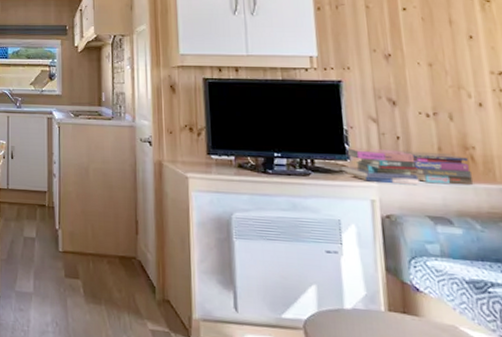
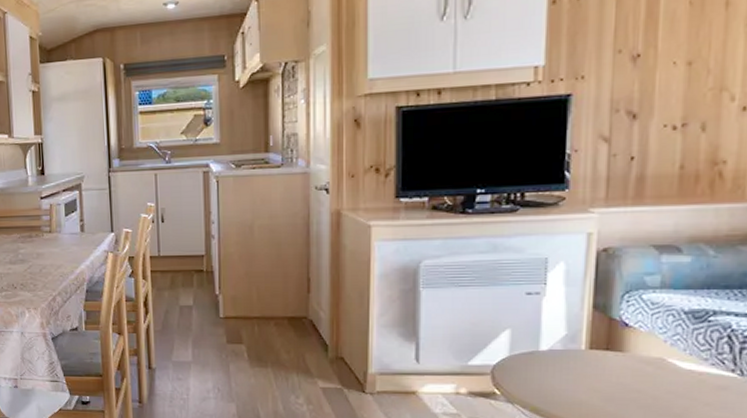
books: present [341,146,419,184] -> none [556,173,650,212]
books: present [398,150,474,184] -> none [630,171,717,209]

